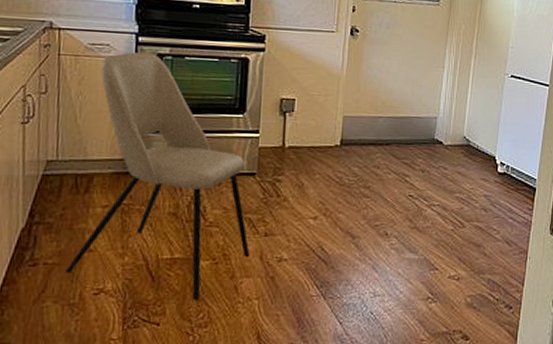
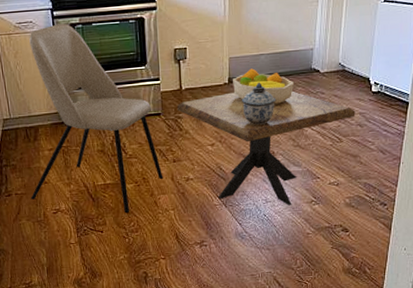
side table: none [277,156,480,302] -> present [177,92,356,206]
fruit bowl: none [345,131,414,177] -> present [233,68,294,105]
lidded jar: none [353,148,394,199] -> present [241,82,277,125]

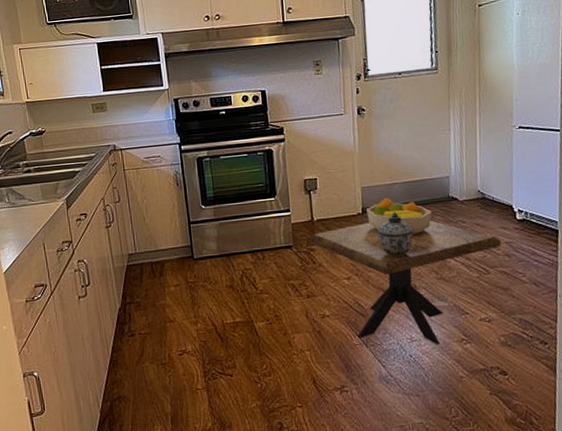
dining chair: present [29,23,163,213] -> none [154,157,297,354]

